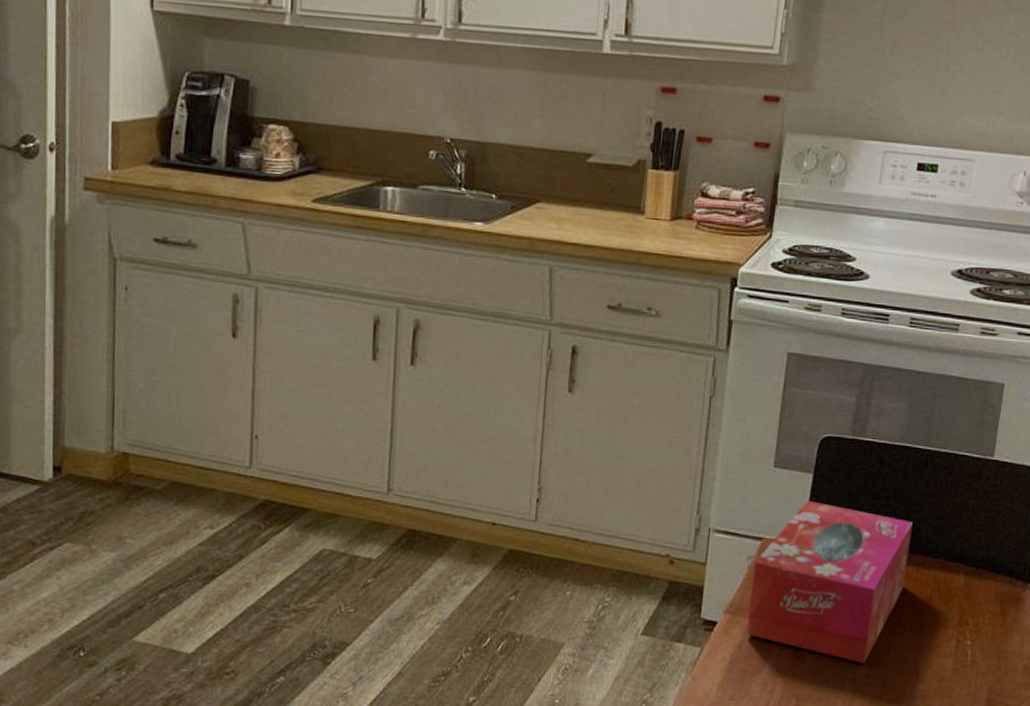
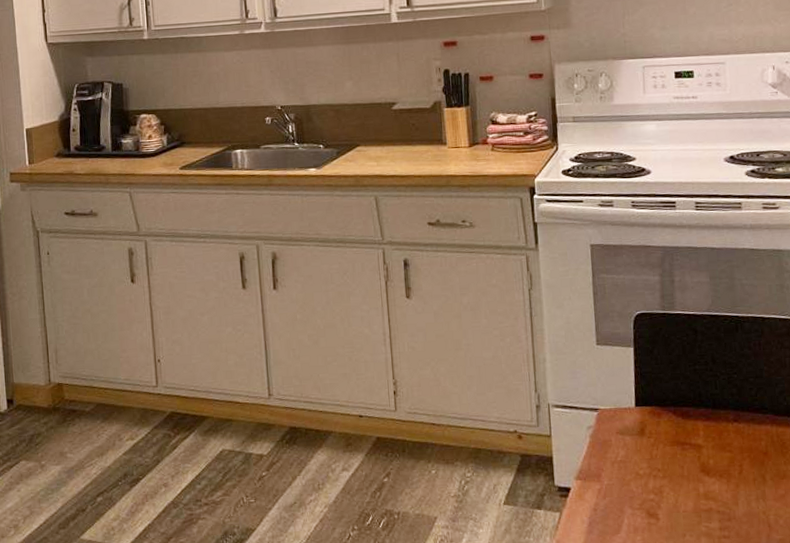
tissue box: present [746,501,913,664] -> none [595,372,739,518]

